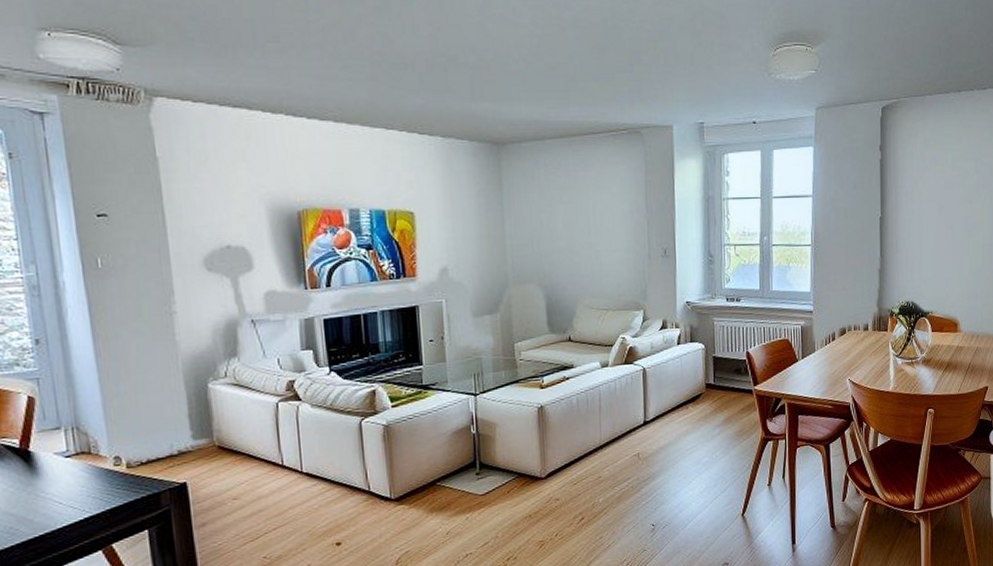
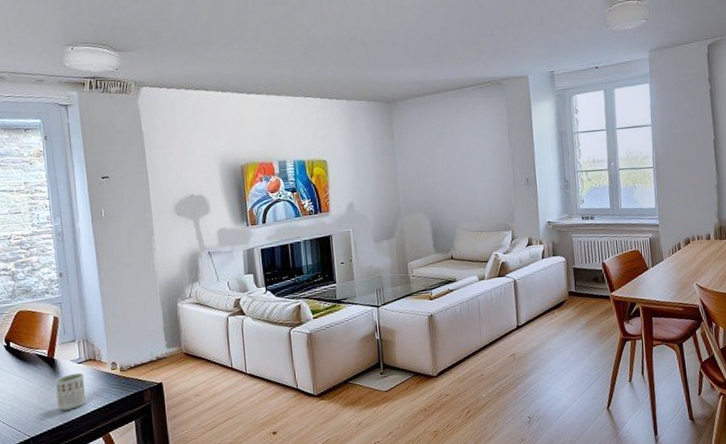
cup: none [31,469,77,517] -> present [55,372,85,411]

